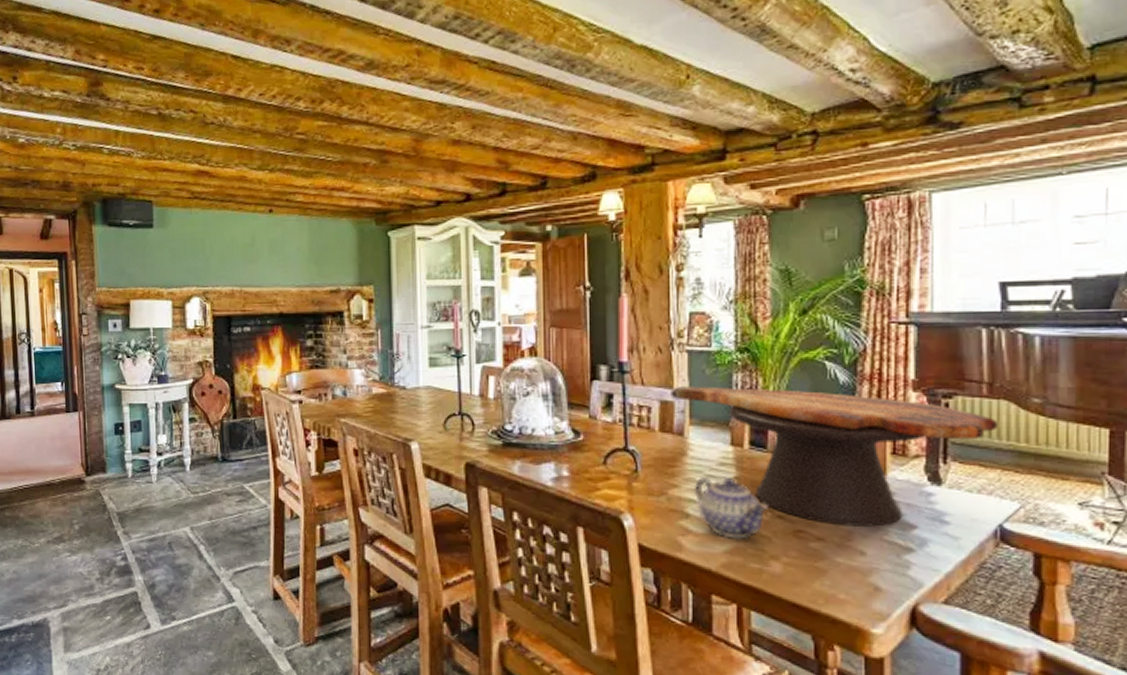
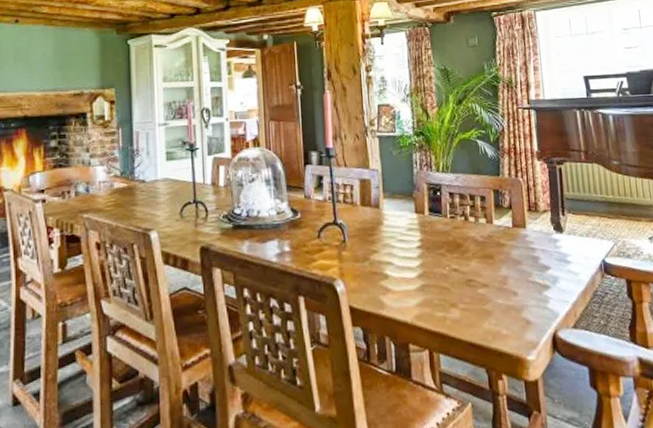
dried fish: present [670,386,999,527] -> none [367,164,595,273]
teapot: present [695,478,768,539] -> none [390,241,446,293]

